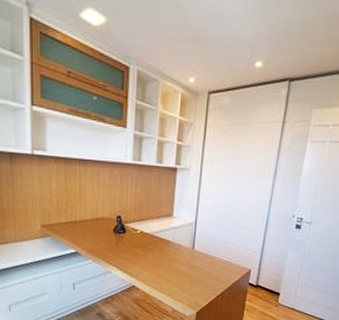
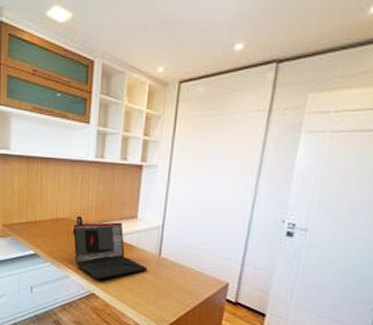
laptop: none [114,220,183,273] -> present [73,222,148,280]

